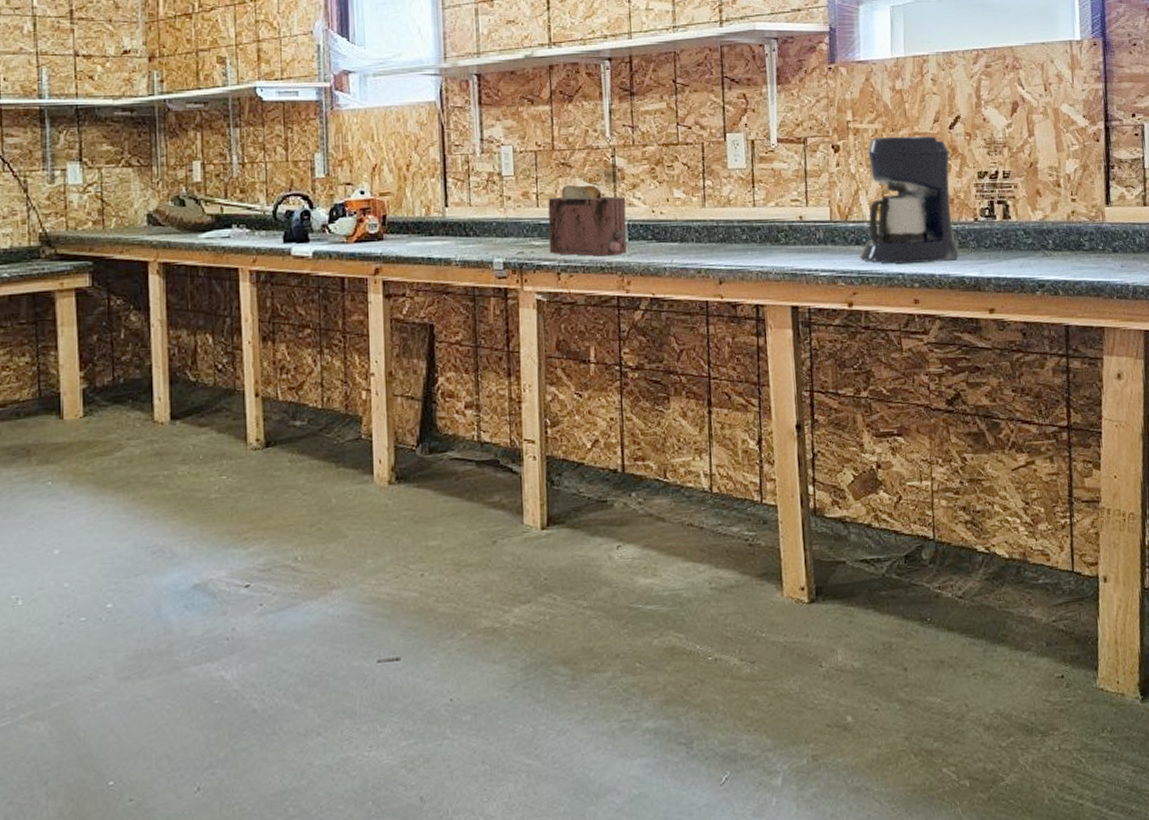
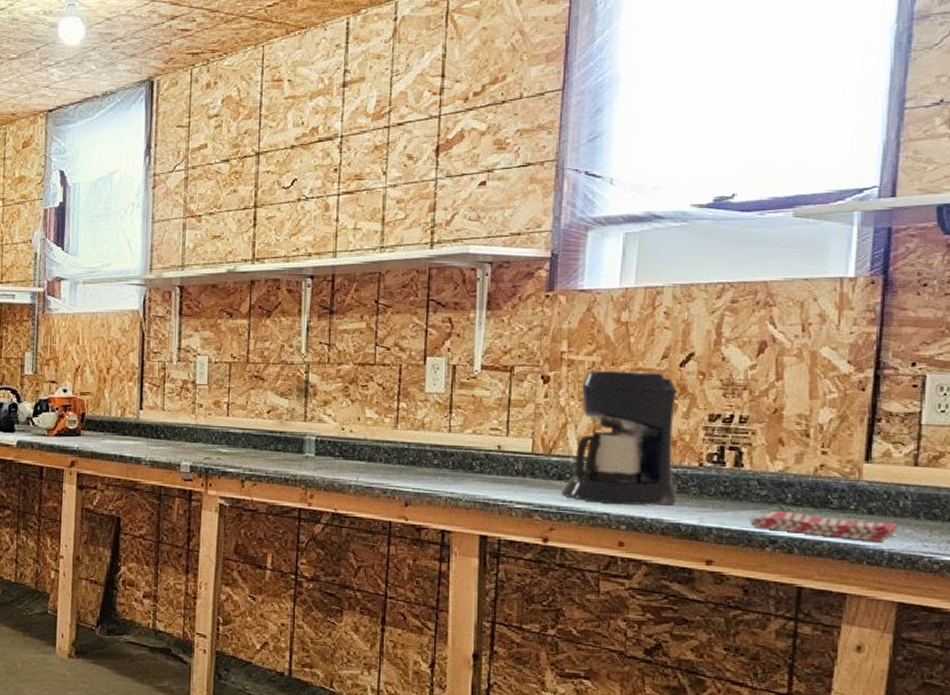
toaster: present [548,184,627,256] -> none [235,396,315,469]
dish towel: none [1021,257,1138,278] -> present [750,511,898,543]

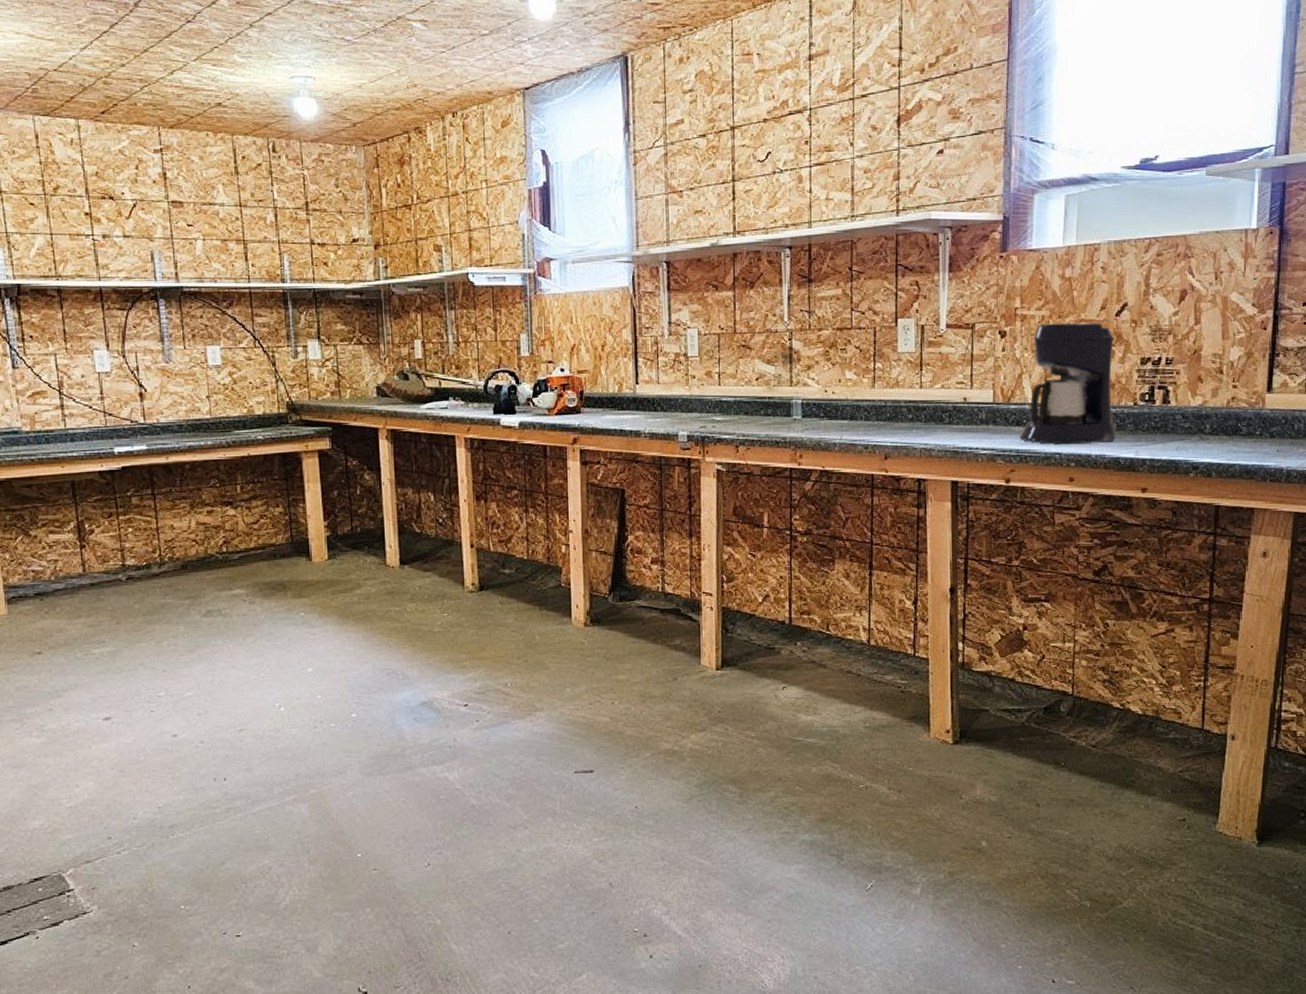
dish towel: present [750,511,898,543] -> none [1176,441,1294,462]

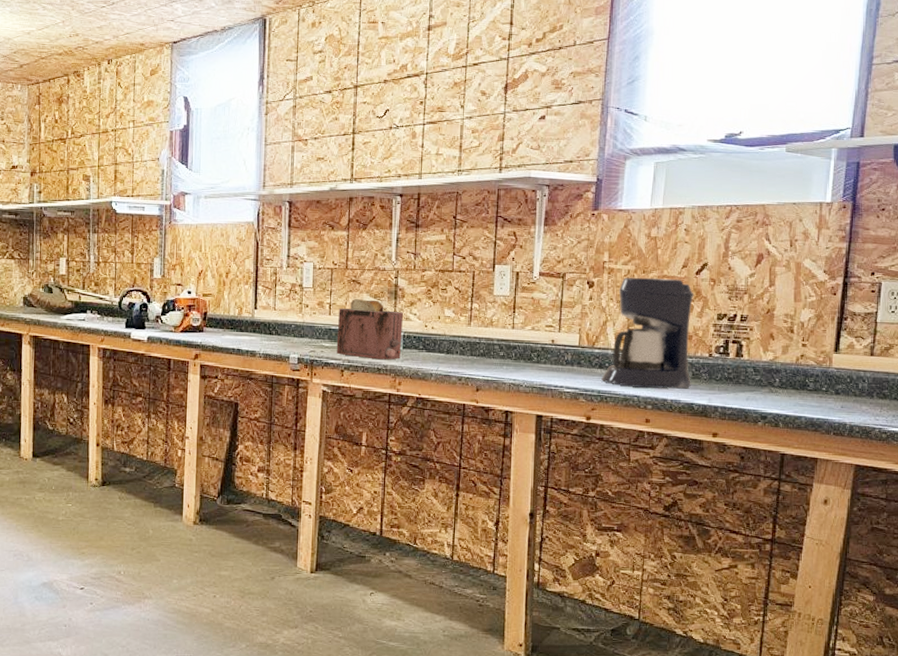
toaster: none [728,365,801,432] -> present [336,298,403,360]

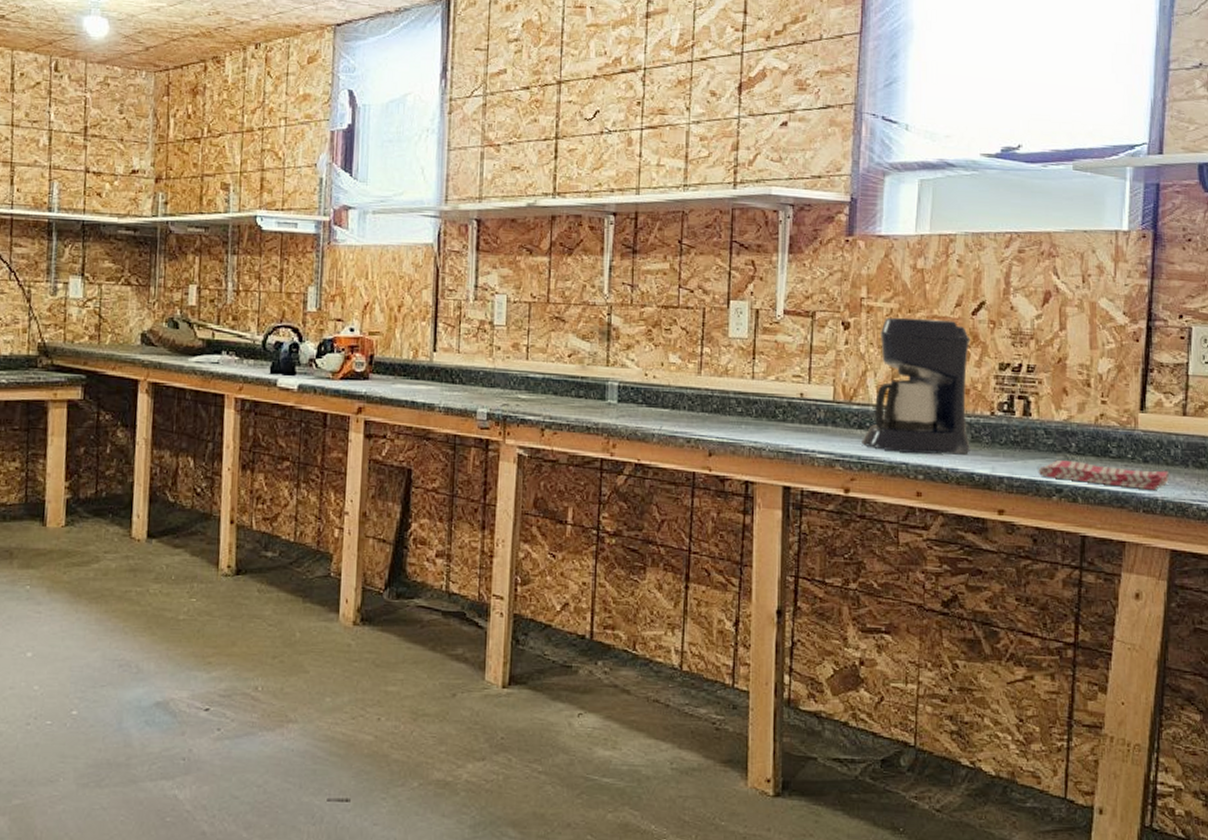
toaster: present [336,298,403,360] -> none [535,339,618,417]
dish towel: none [747,393,857,417] -> present [1038,460,1170,491]

